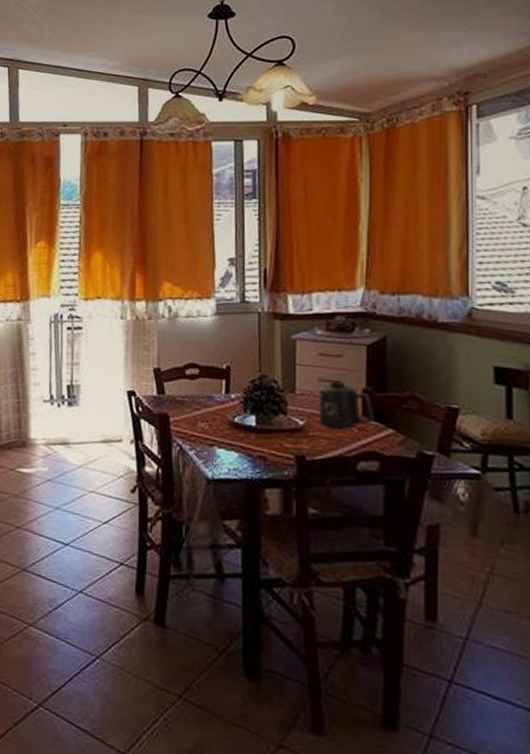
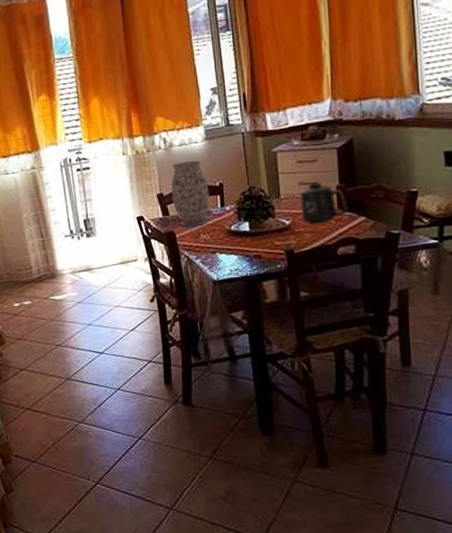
vase: none [170,336,214,413] -> present [171,161,210,228]

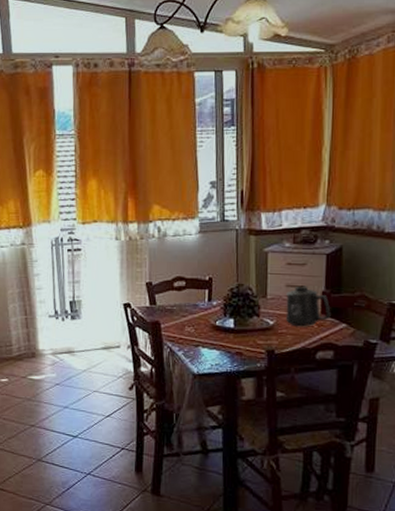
vase: present [171,161,210,228] -> none [161,253,198,319]

